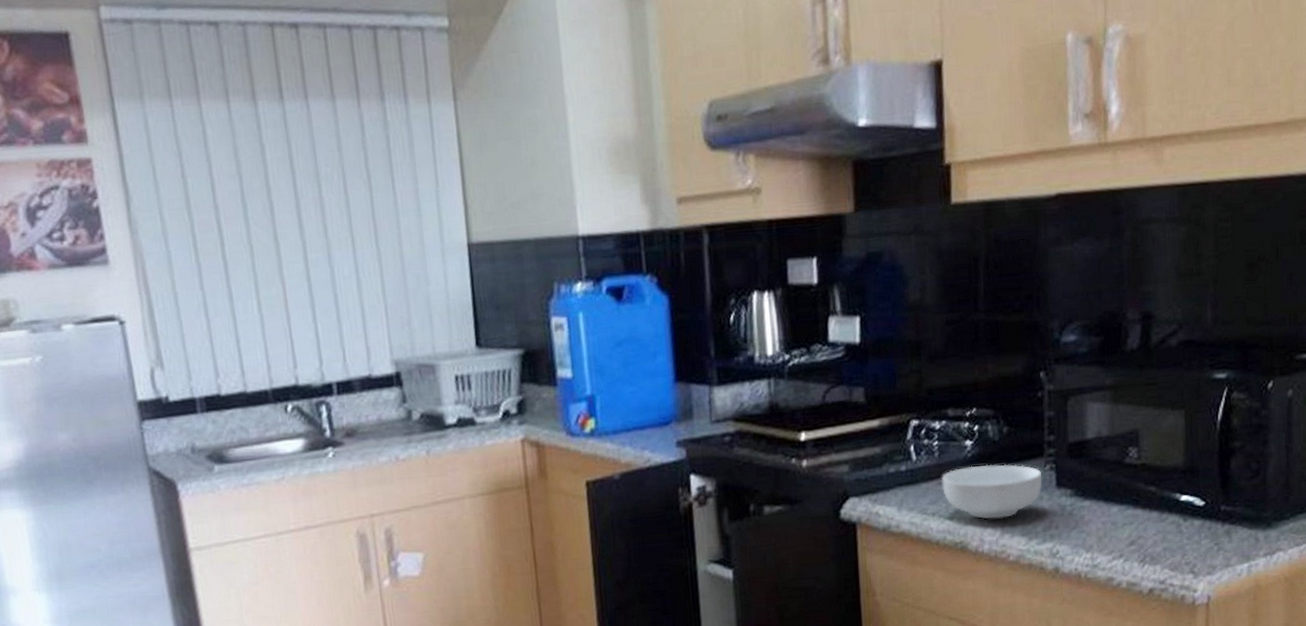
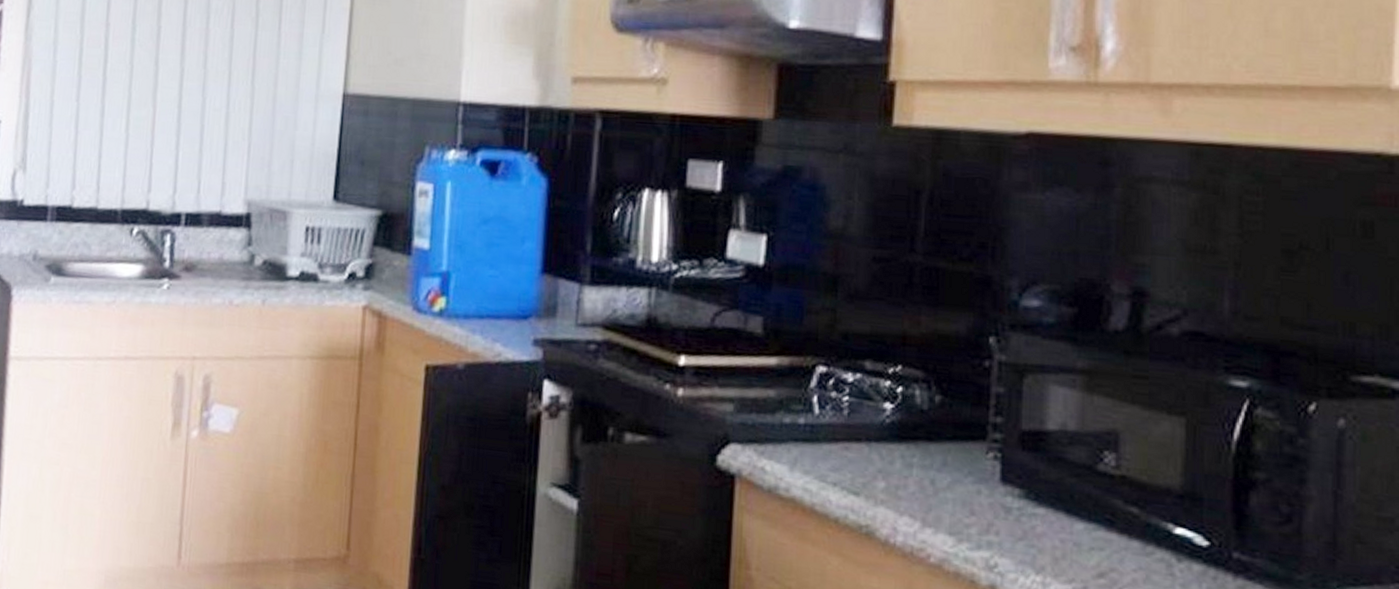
cereal bowl: present [942,464,1043,519] -> none [849,434,983,508]

